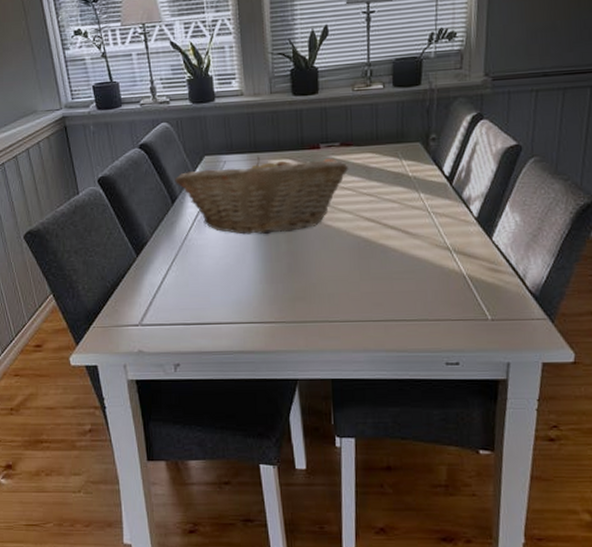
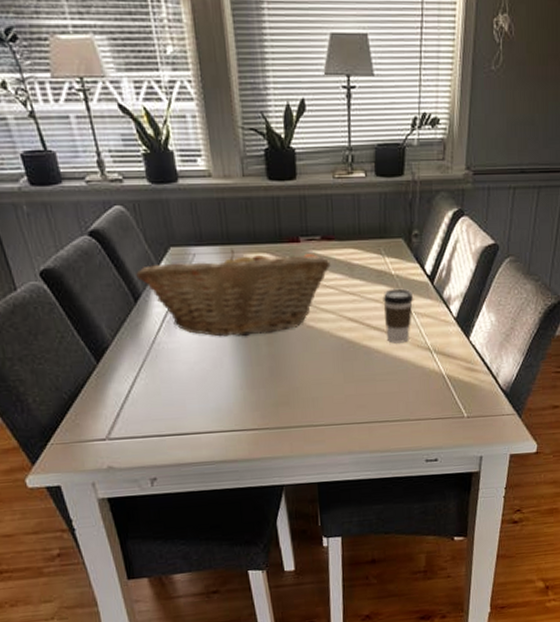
coffee cup: none [400,189,432,244] -> present [383,288,414,345]

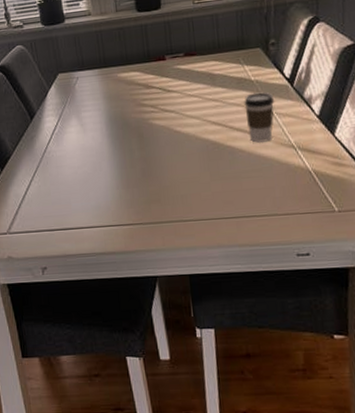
fruit basket: present [136,247,331,337] -> none [32,69,194,145]

